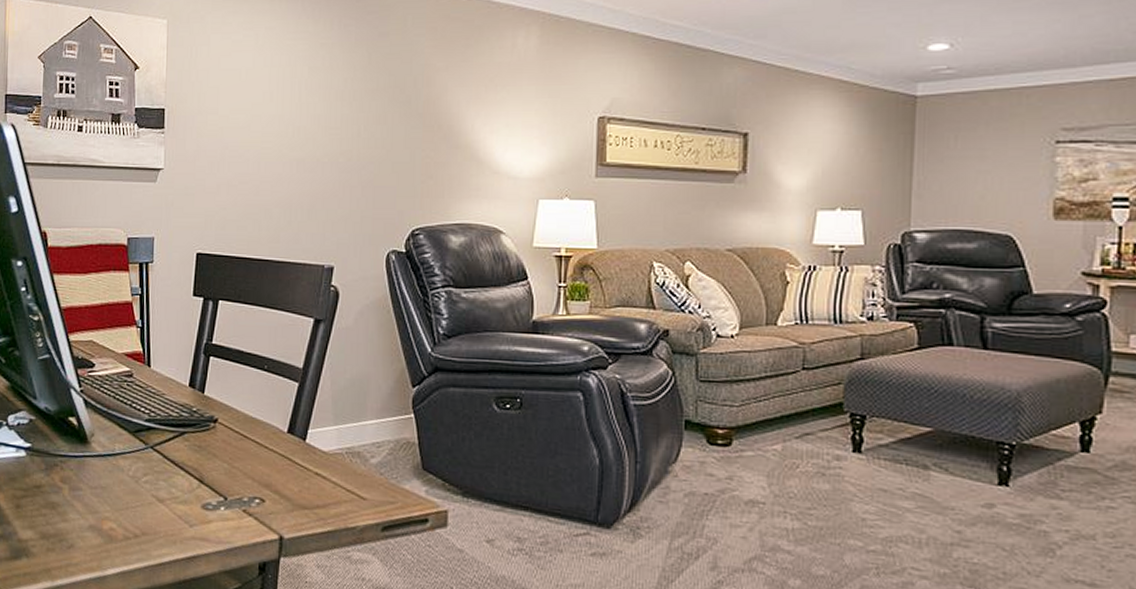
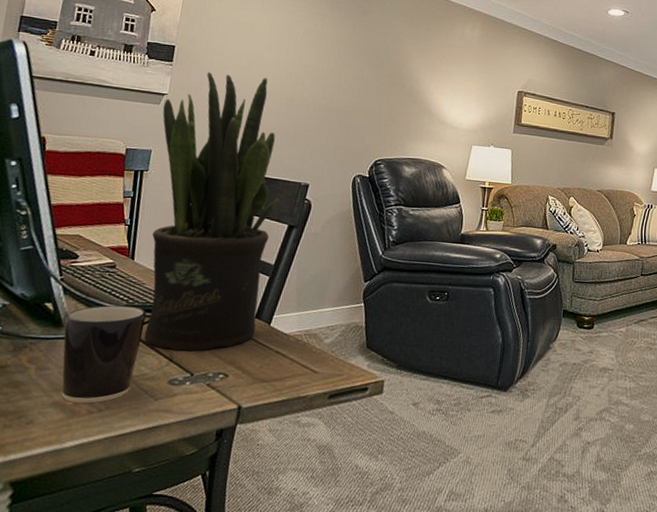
mug: none [89,419,170,529] -> present [61,305,147,405]
potted plant: none [161,135,301,472] -> present [144,71,280,352]

